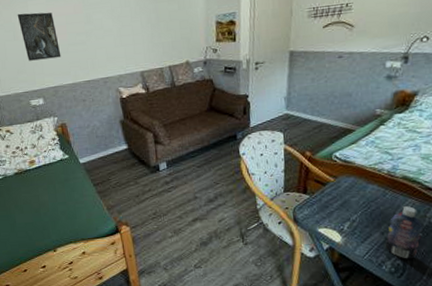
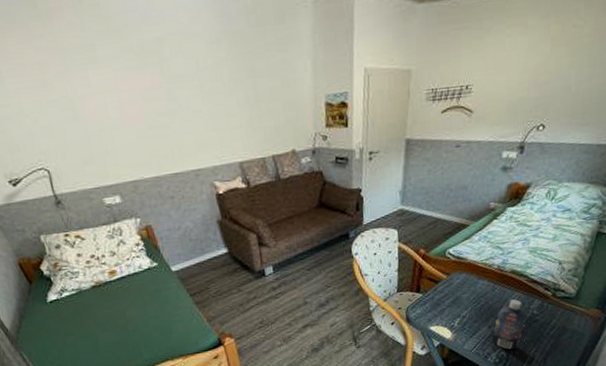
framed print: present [17,12,61,61] -> none [75,85,140,149]

